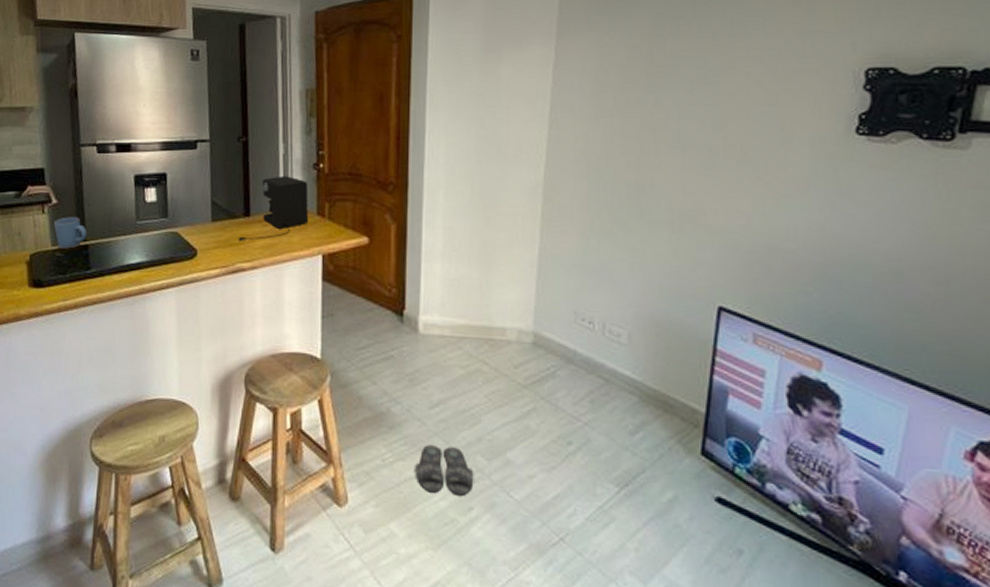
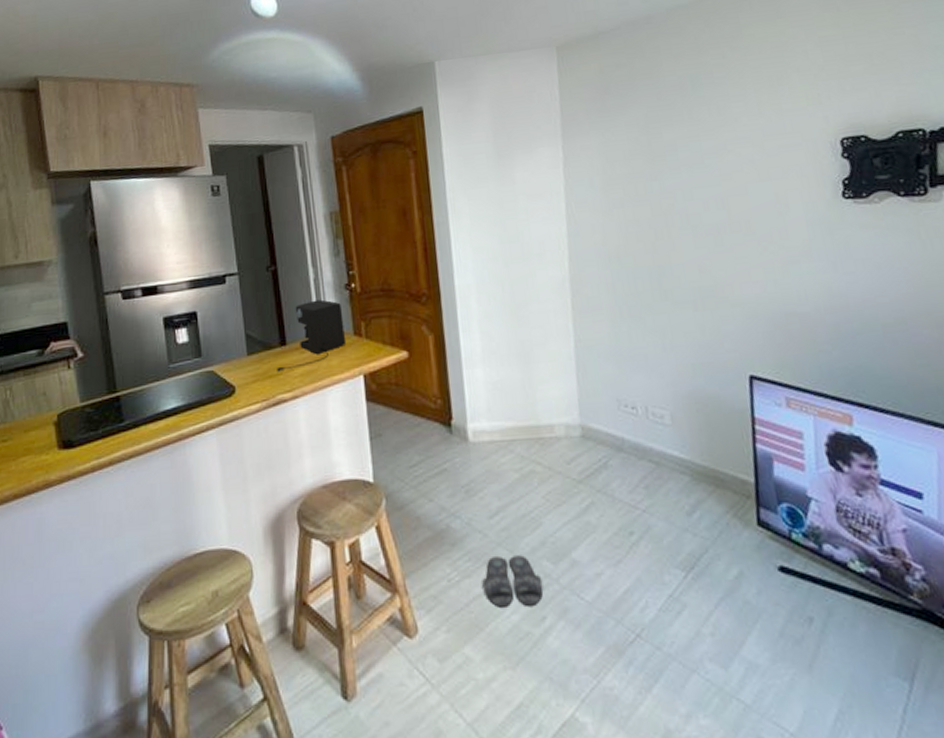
mug: present [53,217,87,249] -> none [81,368,118,404]

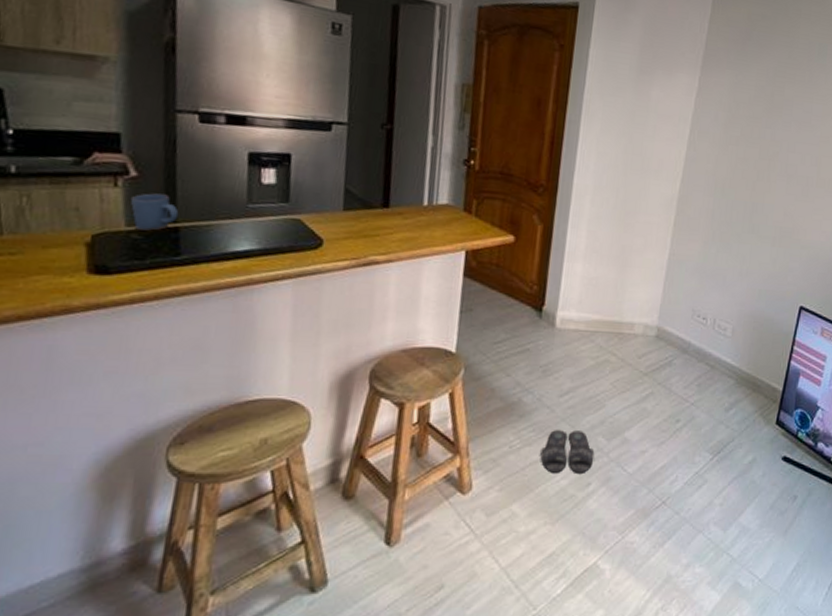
mug: none [81,368,118,404] -> present [130,193,179,231]
coffee maker: present [277,299,347,372] -> none [373,168,457,234]

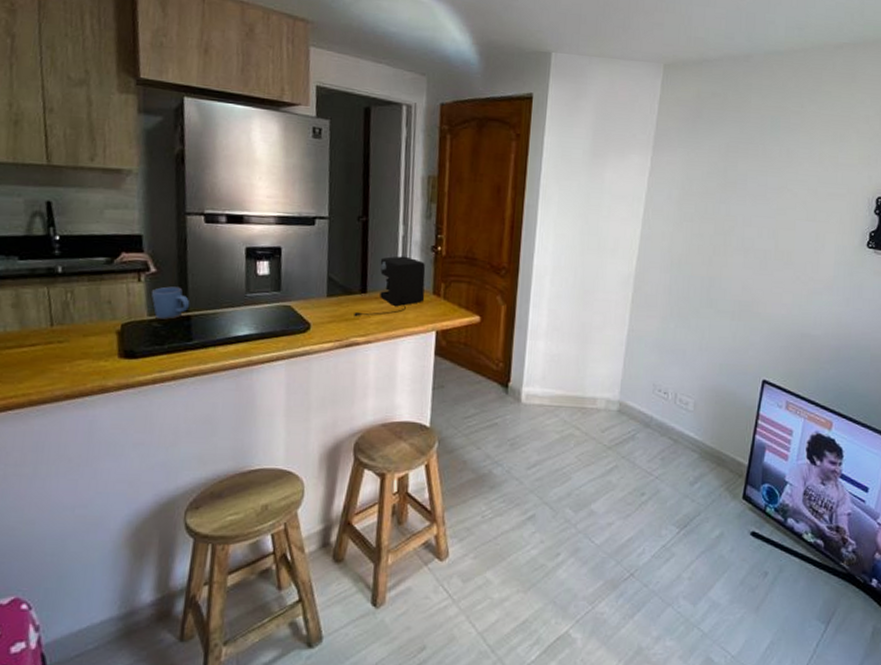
coffee maker: none [373,168,457,234] -> present [354,256,426,317]
slippers: present [540,430,595,475] -> none [511,501,563,545]

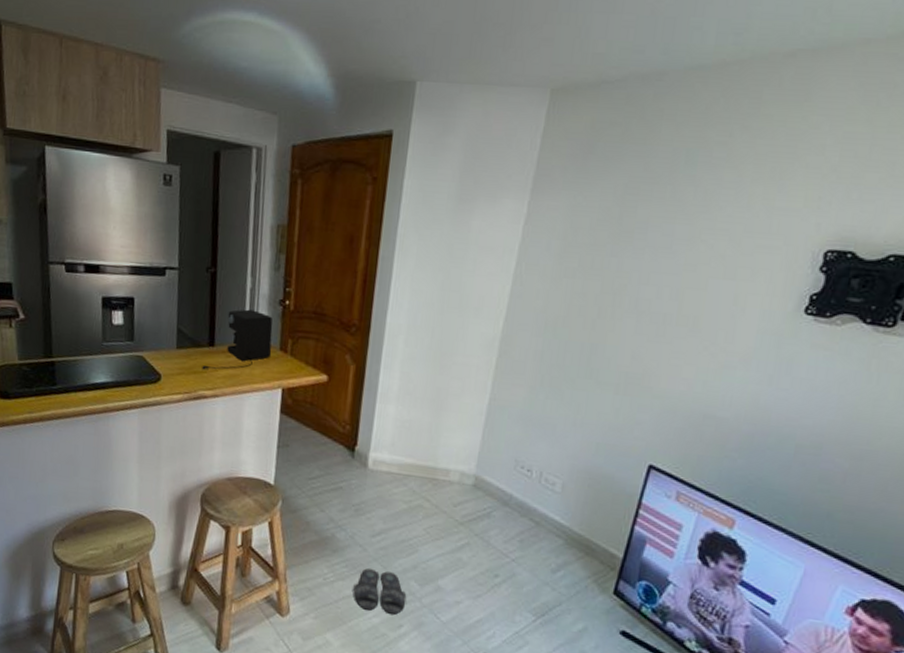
mug: present [151,286,190,320] -> none [20,332,54,365]
slippers: none [511,501,563,545] -> present [353,568,407,615]

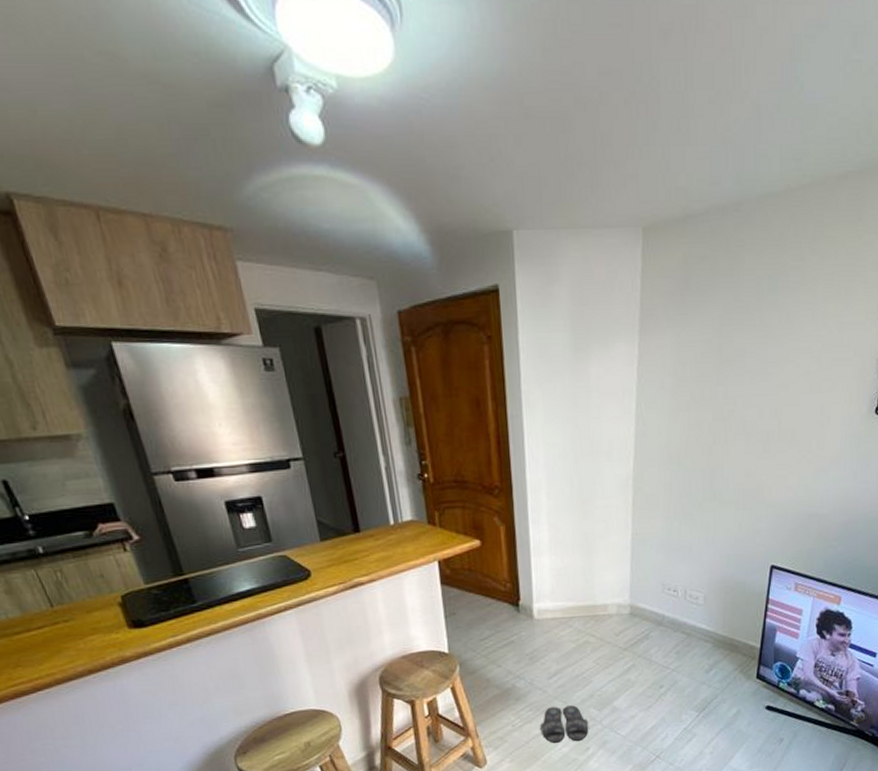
coffee maker: present [202,309,273,370] -> none [352,488,421,558]

